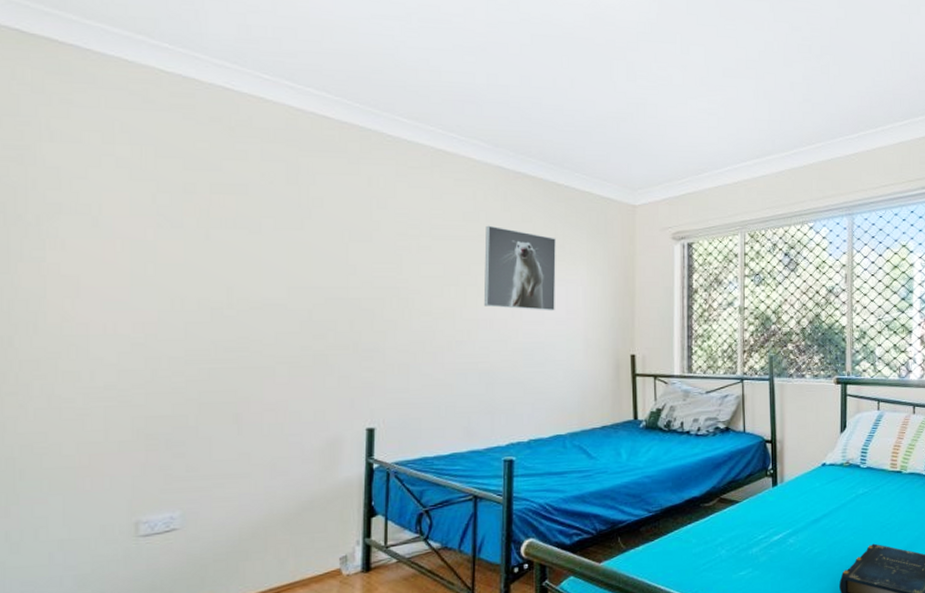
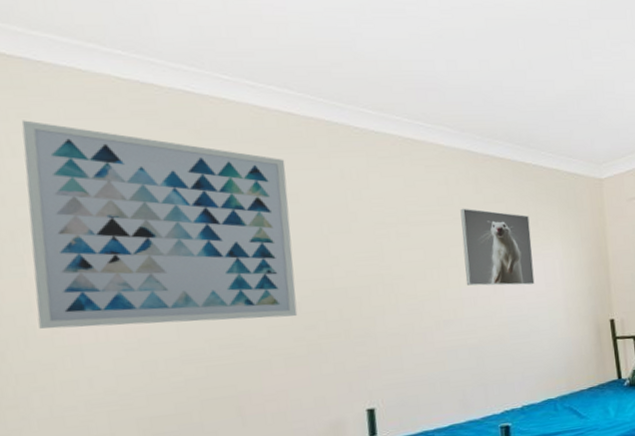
wall art: none [50,106,314,323] -> present [21,120,298,329]

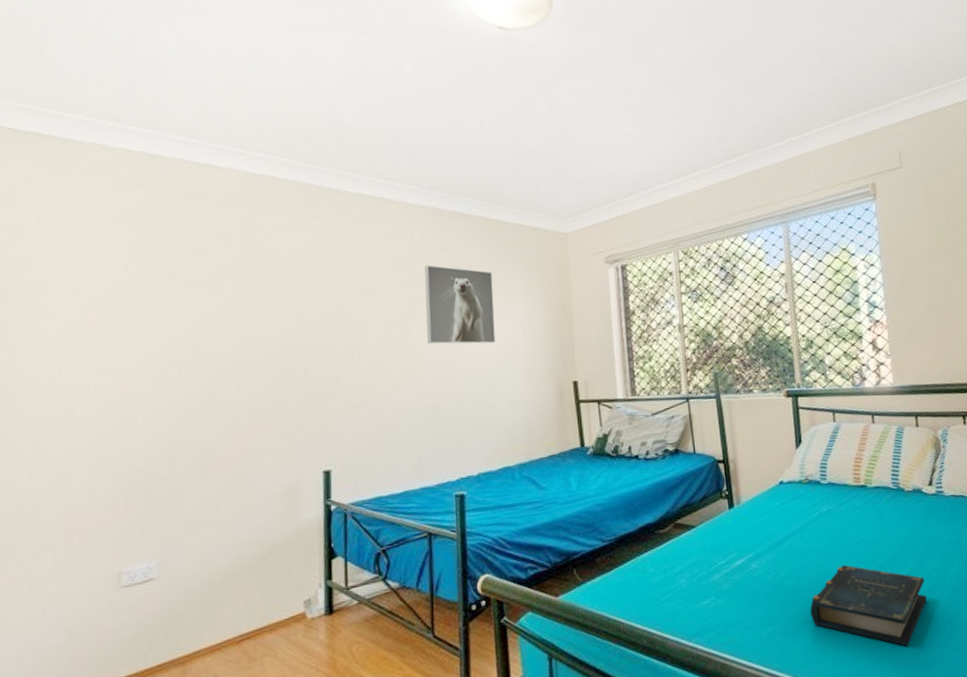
wall art: present [21,120,298,329] -> none [40,191,265,382]

